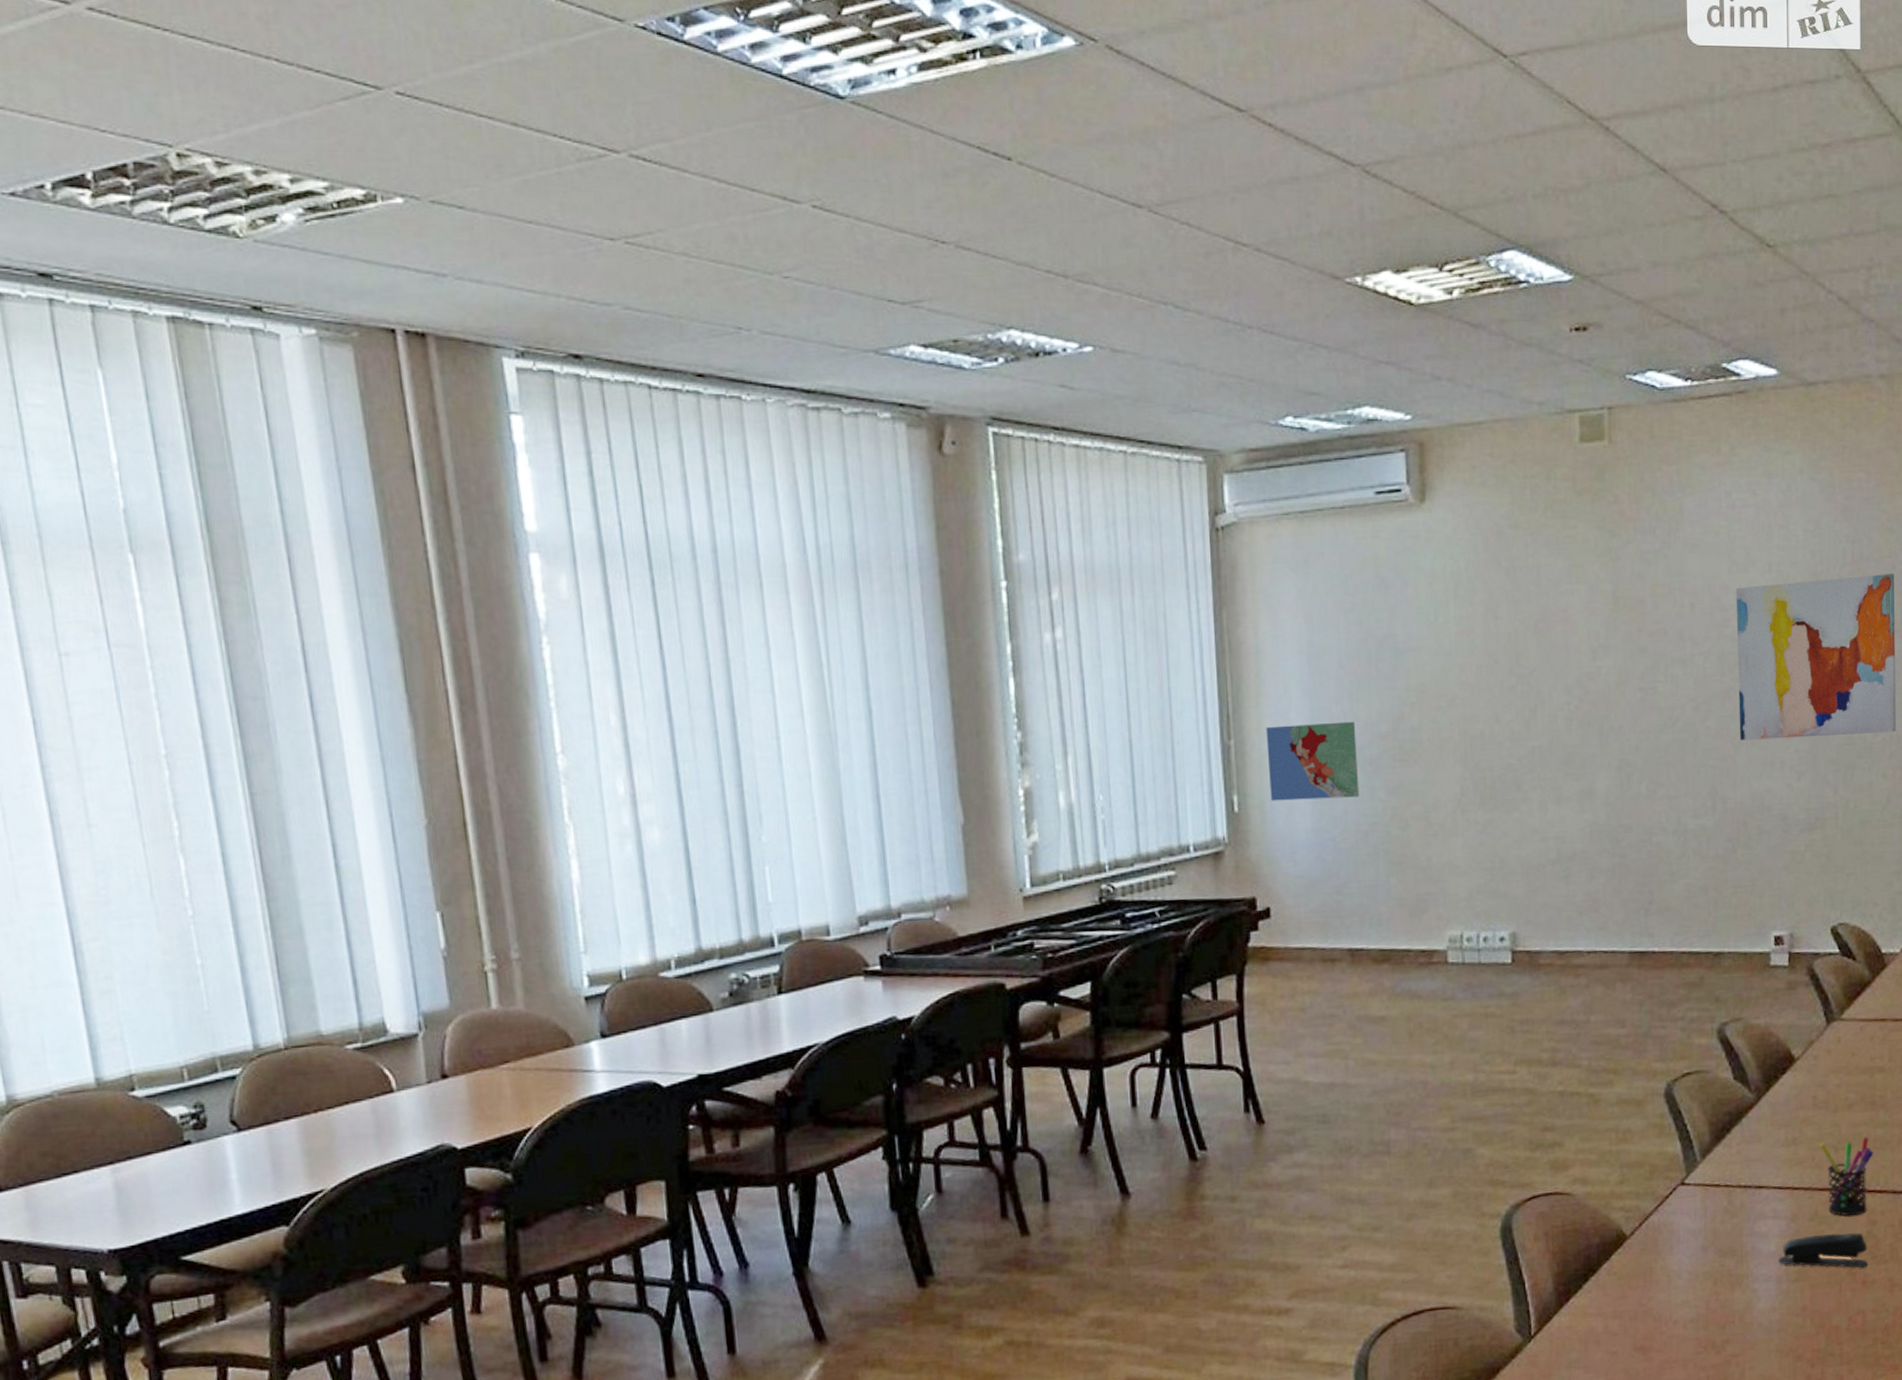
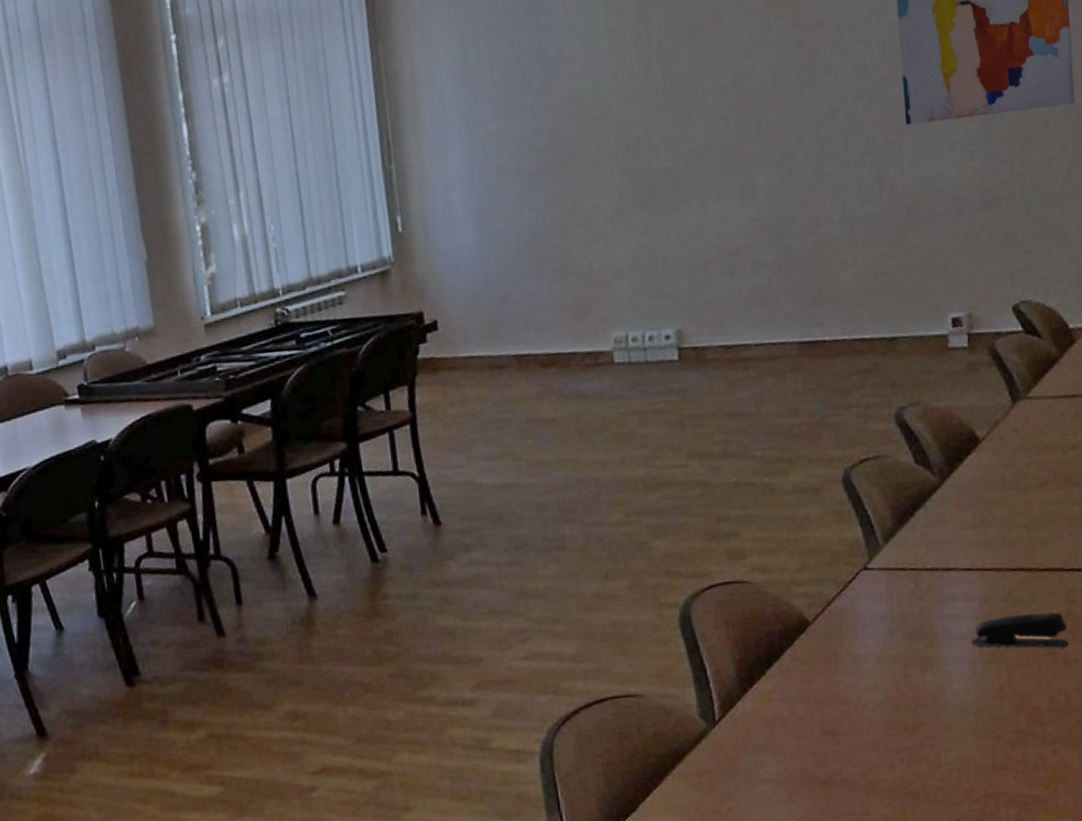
map: present [1266,721,1360,801] -> none [425,137,519,220]
pen holder: present [1819,1137,1874,1217] -> none [1009,515,1070,596]

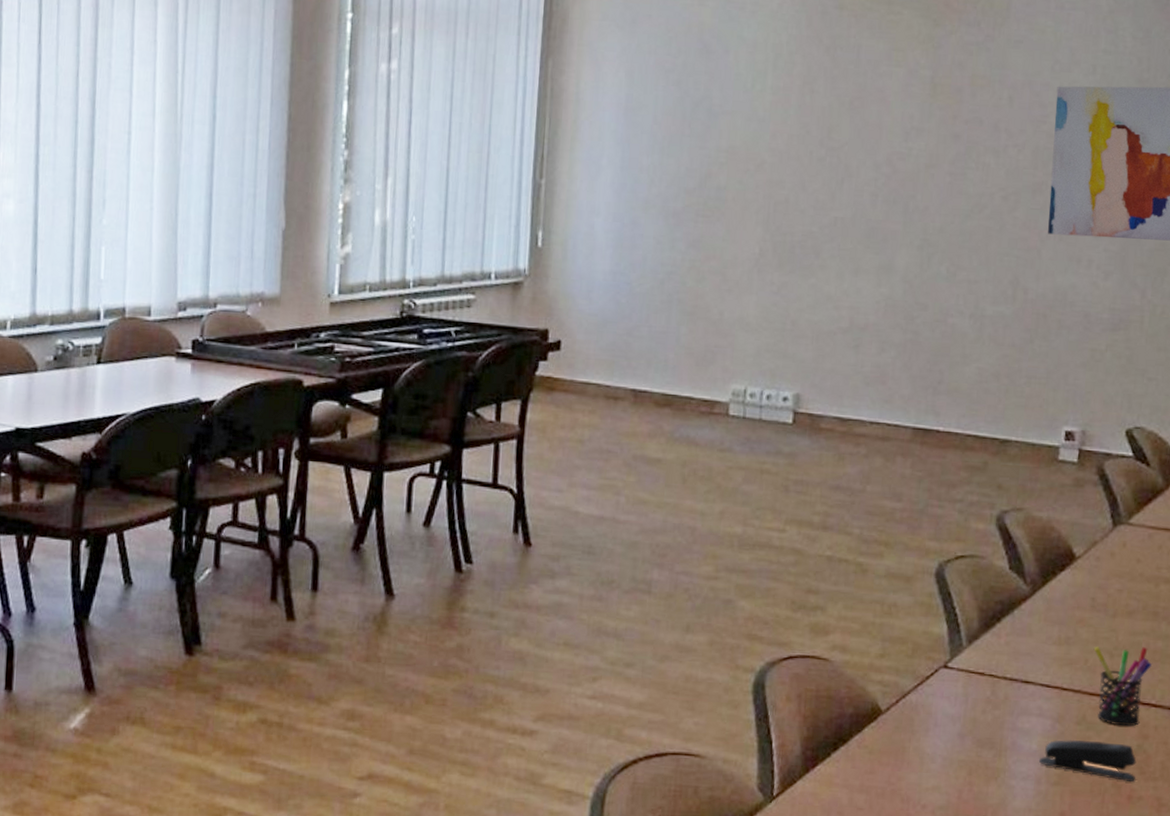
pen holder: none [1009,515,1070,596] -> present [1093,647,1152,727]

